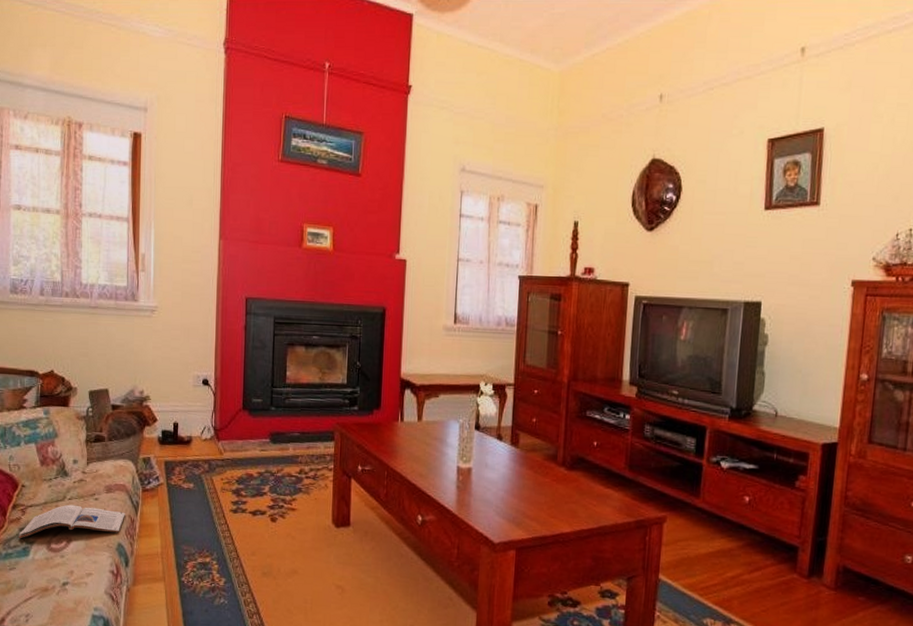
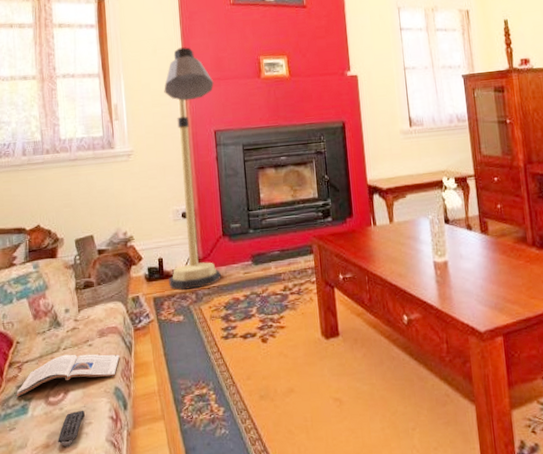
remote control: none [57,560,86,593] -> present [58,410,85,446]
floor lamp: none [182,201,251,459] -> present [164,47,221,290]

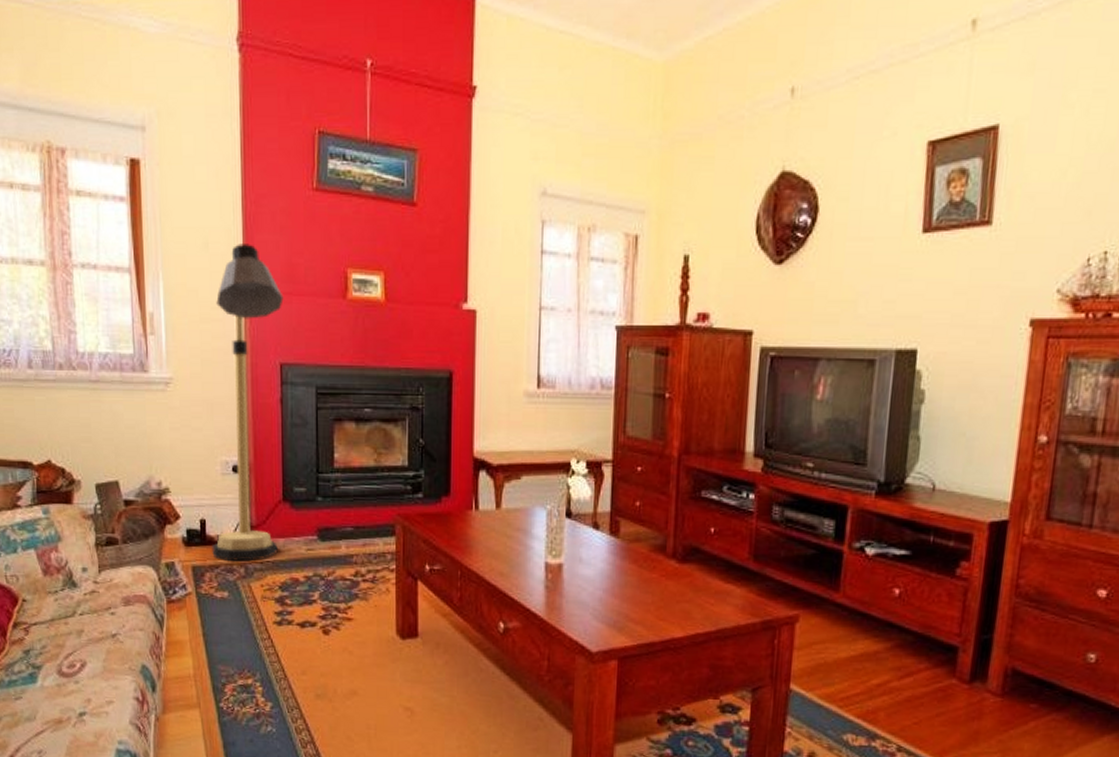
magazine: present [16,354,120,397] -> none [22,621,148,663]
remote control: present [58,410,85,446] -> none [72,686,105,724]

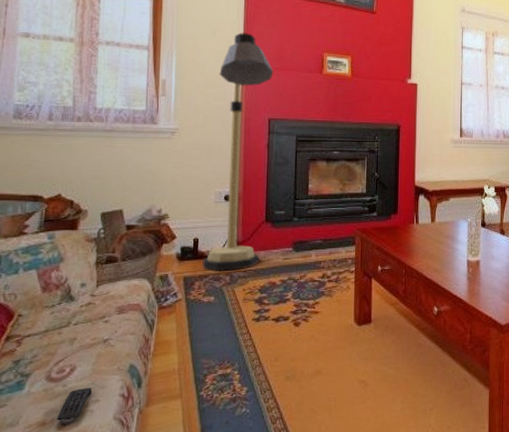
remote control: none [72,686,105,724] -> present [57,387,92,424]

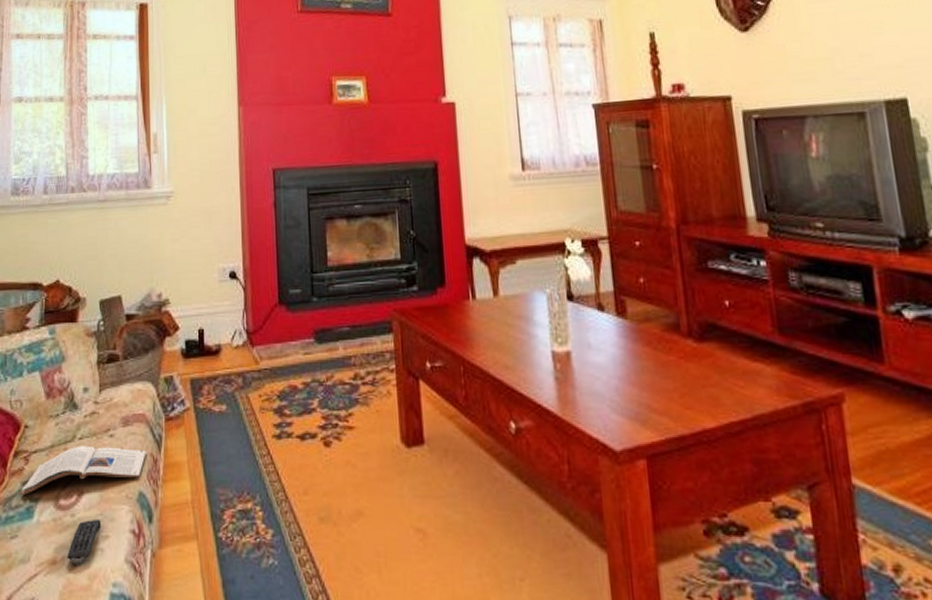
magazine: none [11,330,139,373] -> present [21,445,146,496]
floor lamp: present [202,33,274,271] -> none [210,64,275,371]

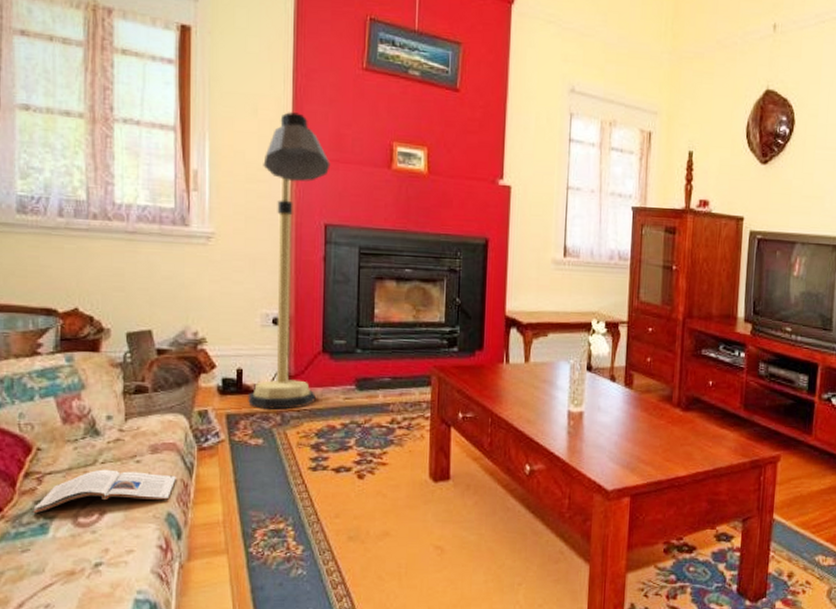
remote control: present [67,518,101,565] -> none [87,535,125,575]
floor lamp: none [210,64,275,371] -> present [248,112,331,410]

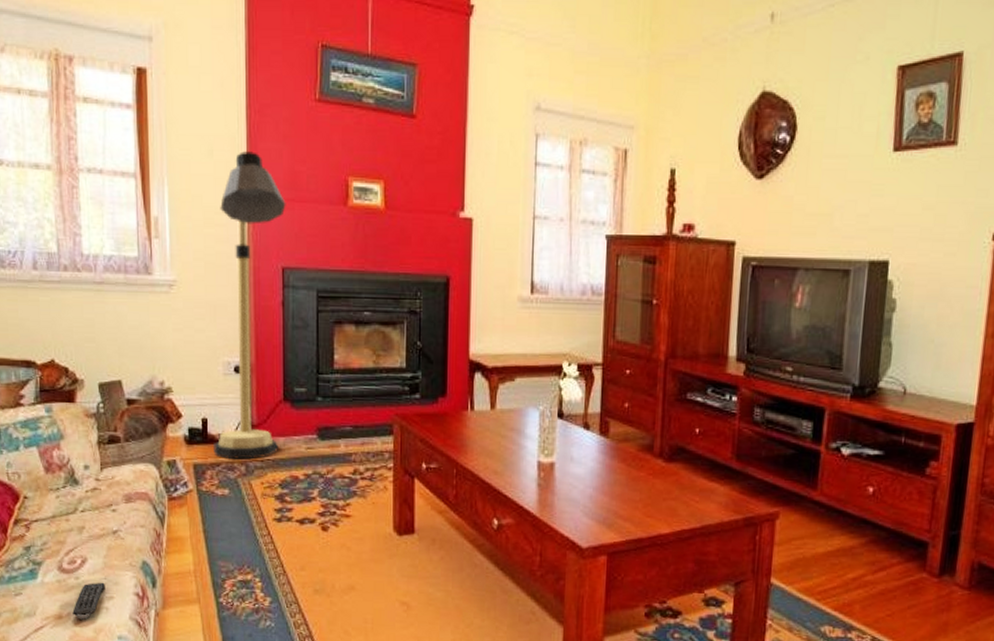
magazine: present [33,469,176,514] -> none [23,517,149,560]
remote control: none [87,535,125,575] -> present [72,582,105,620]

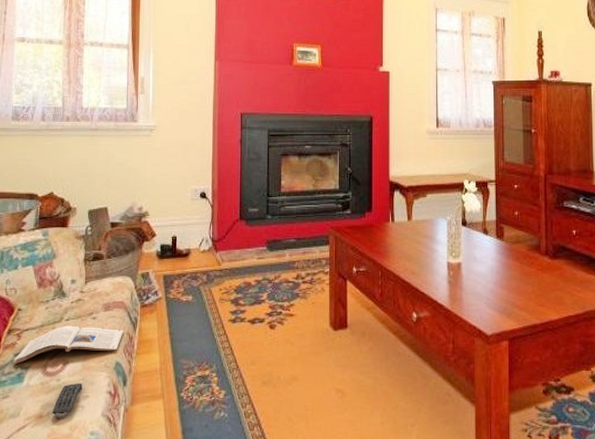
magazine: none [23,517,149,560] -> present [13,325,123,365]
floor lamp: present [213,151,286,460] -> none [181,27,245,270]

